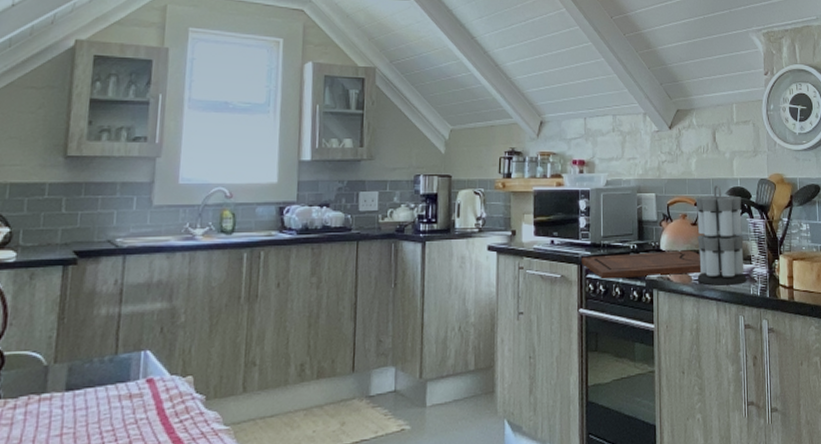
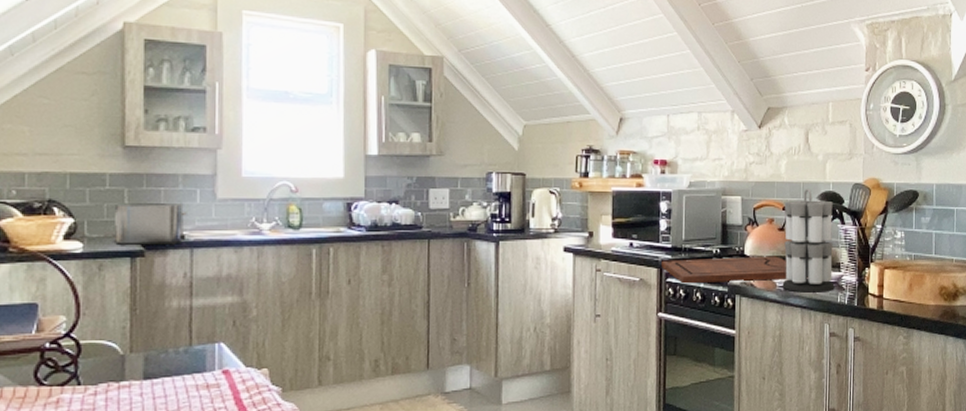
toaster: none [47,210,123,255] -> present [113,202,187,246]

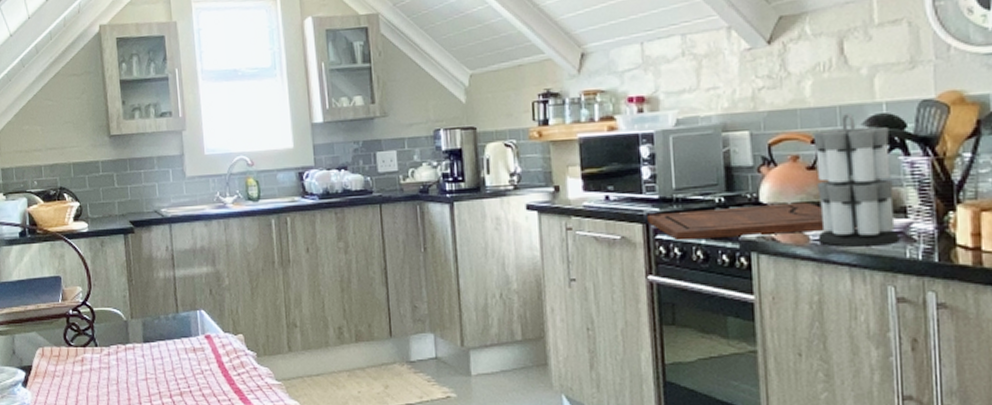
toaster: present [113,202,187,246] -> none [108,182,164,225]

